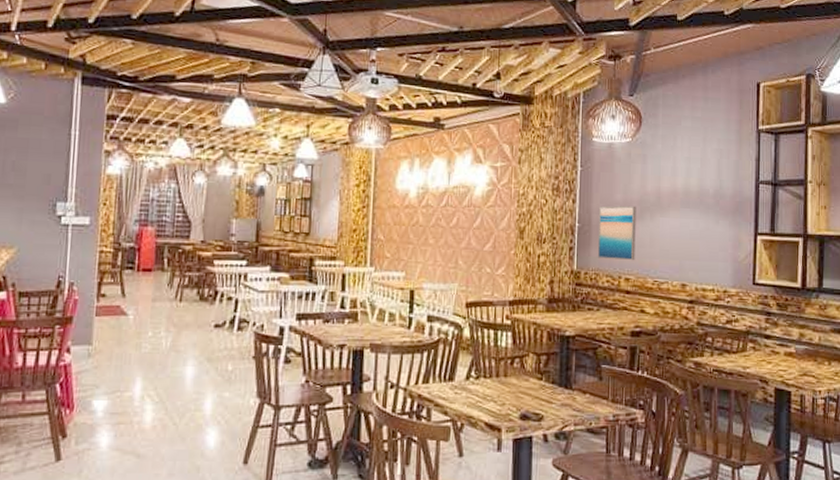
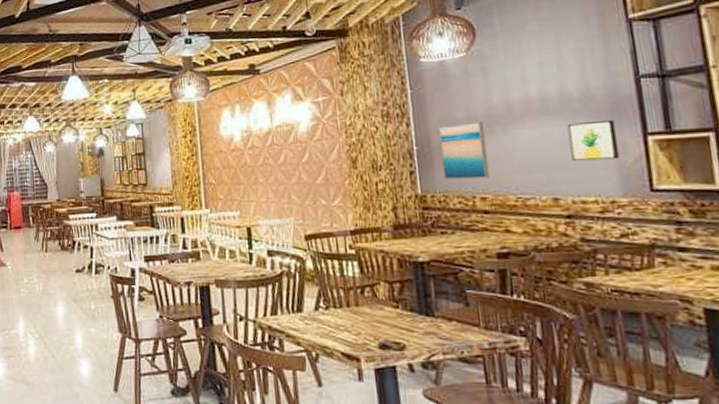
wall art: none [700,217,736,254] -> present [567,119,619,162]

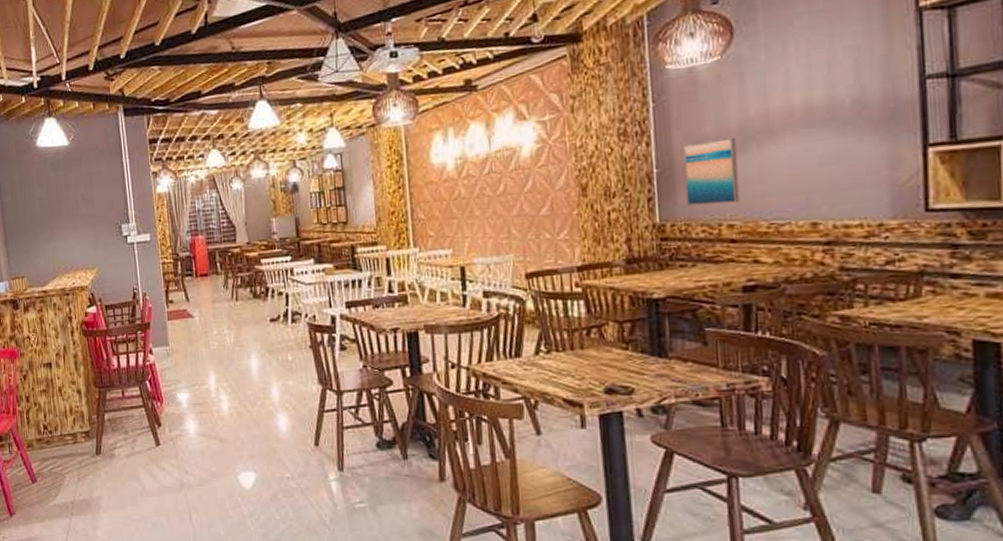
wall art: present [567,119,619,162] -> none [834,129,893,180]

